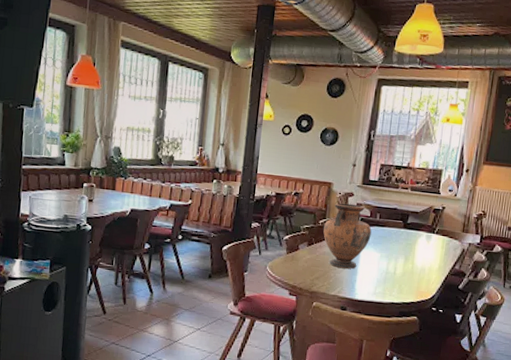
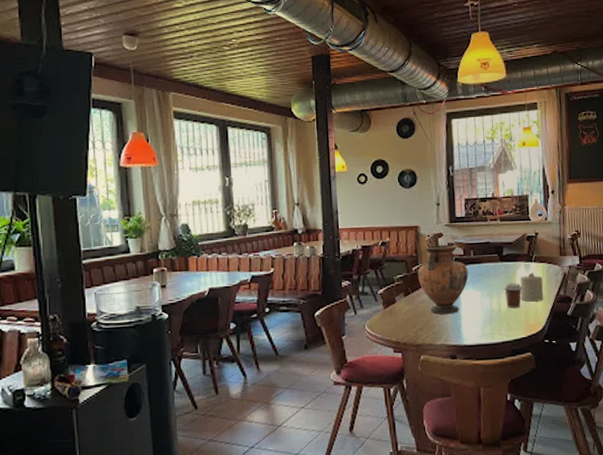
coffee cup: none [402,249,421,274] -> present [503,282,523,309]
candle: none [416,243,442,272] -> present [520,272,544,302]

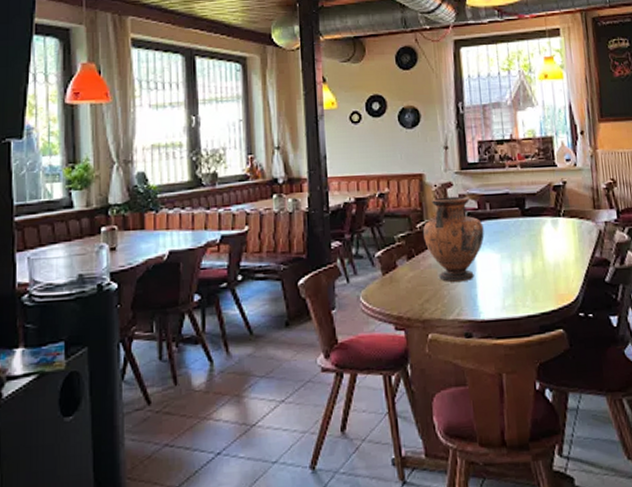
coffee cup: present [503,282,523,309] -> none [527,242,550,274]
candle: present [520,272,544,302] -> none [546,230,576,266]

